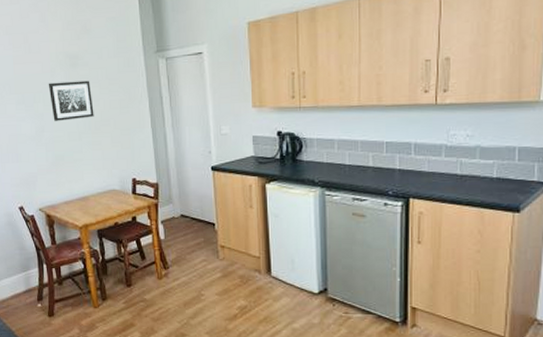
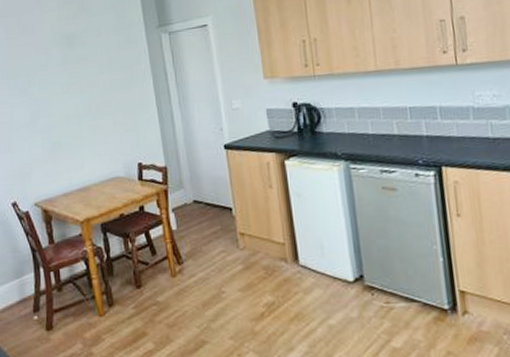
wall art: present [48,80,94,121] -> none [43,60,94,105]

